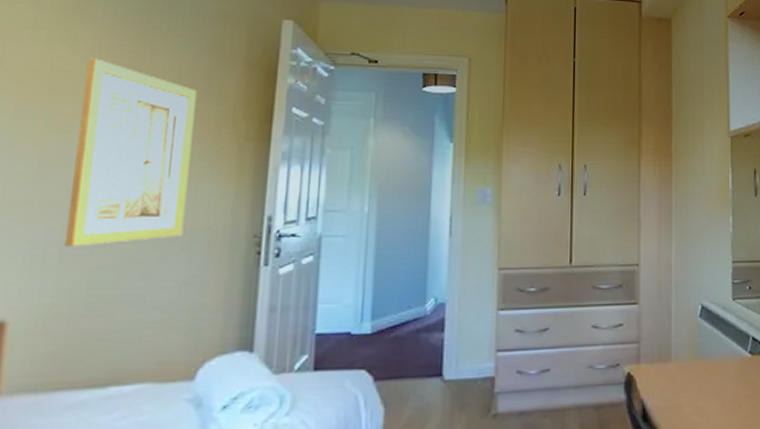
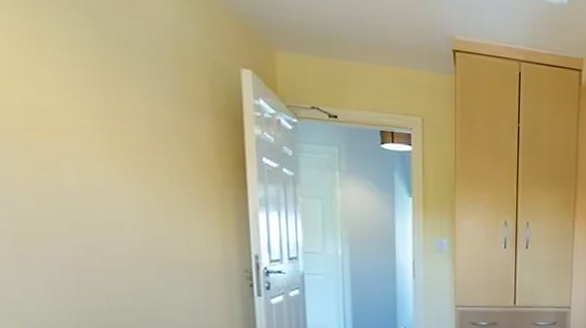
wall art: present [64,58,197,247] -> none [57,97,182,274]

